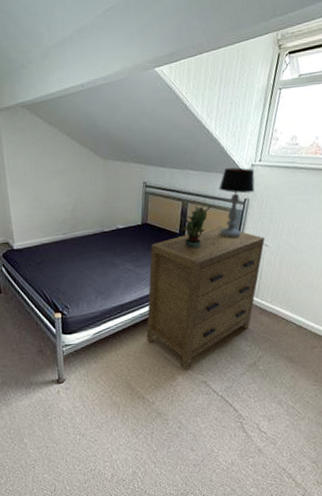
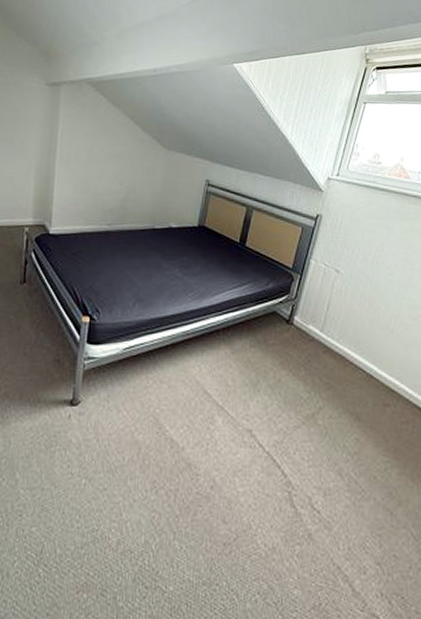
dresser: present [146,225,266,370] -> none [186,240,337,411]
potted plant: present [180,205,211,249] -> none [241,214,278,263]
table lamp: present [219,167,255,239] -> none [285,178,331,258]

